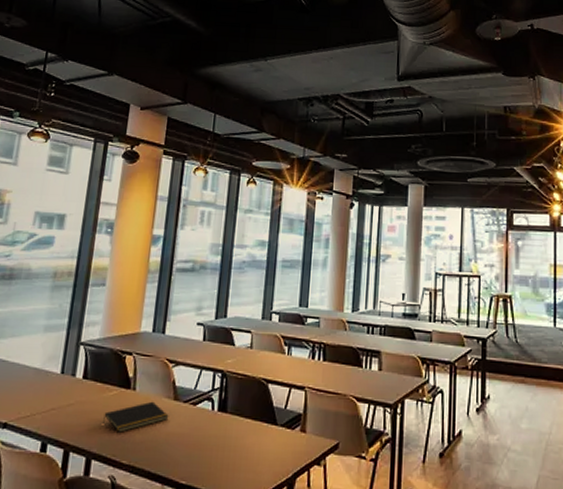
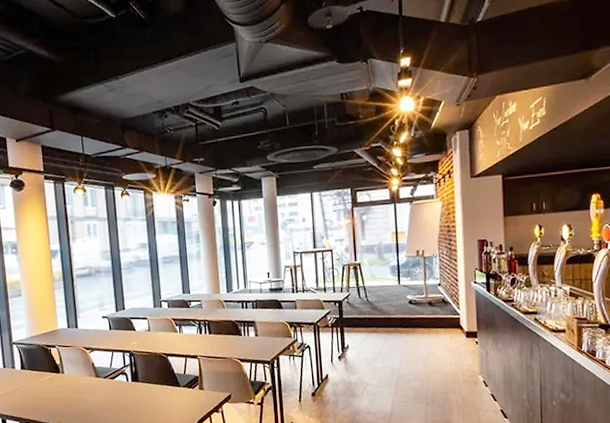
notepad: present [103,401,169,432] -> none [44,380,95,405]

